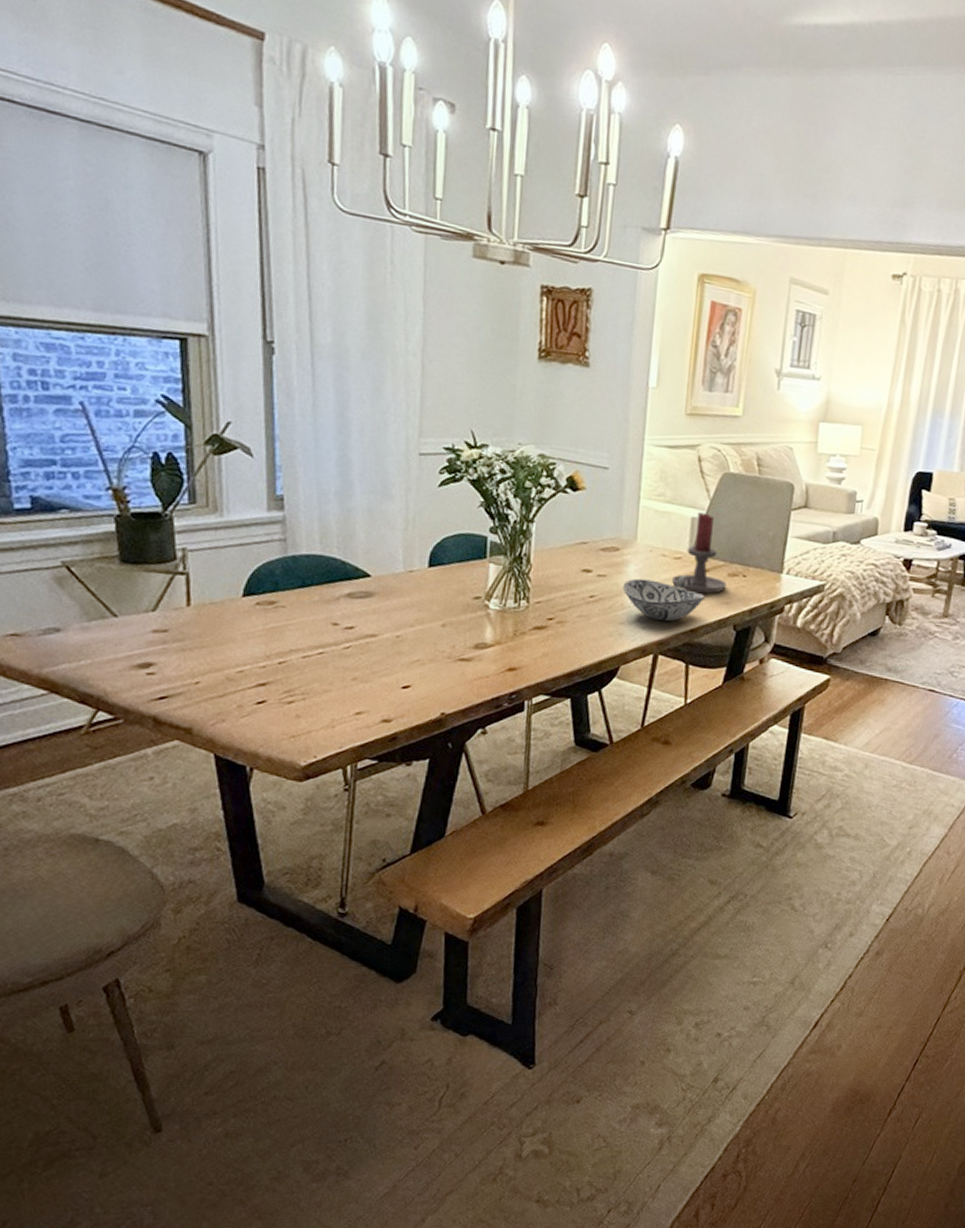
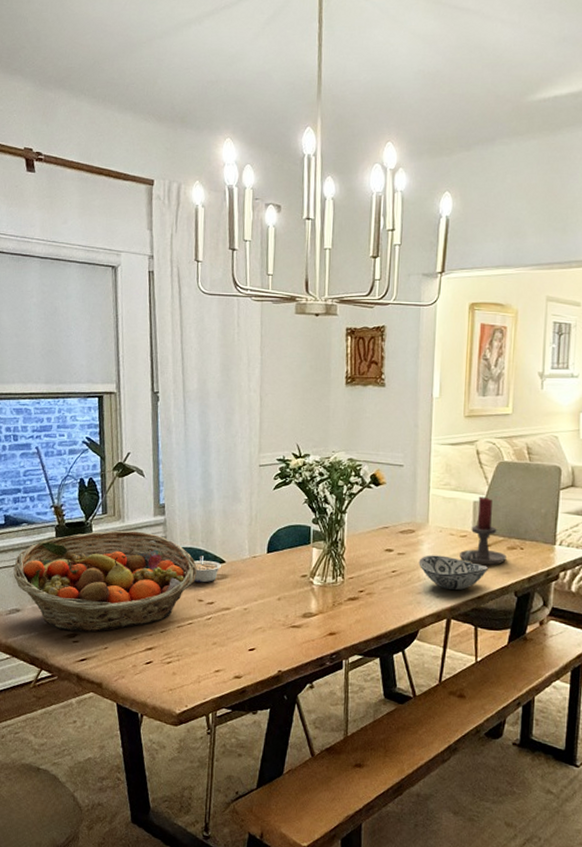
fruit basket: none [48,527,331,662] -> present [13,530,197,633]
legume: none [326,566,366,602] -> present [194,556,222,583]

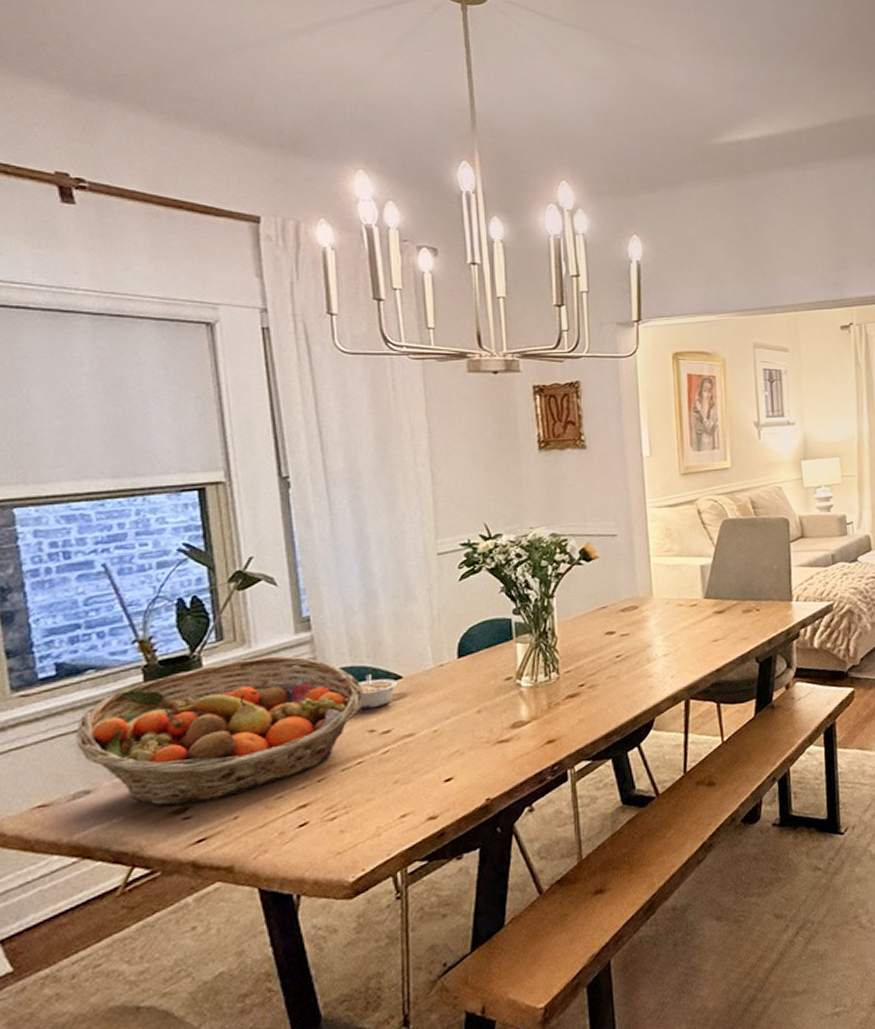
decorative bowl: present [419,555,489,591] -> none [646,629,725,667]
candle holder: present [459,496,506,566] -> none [690,559,743,635]

